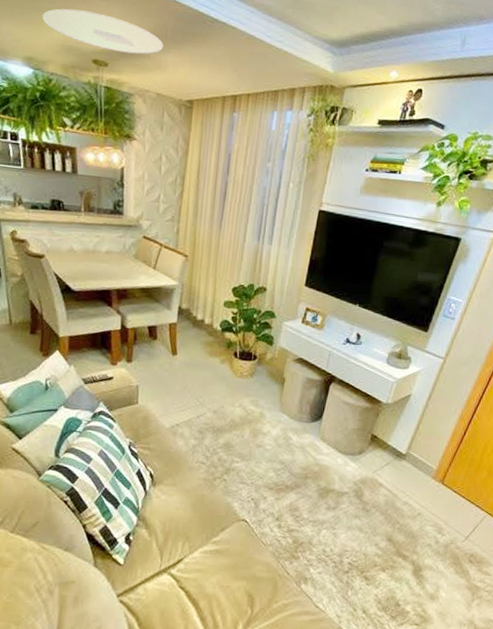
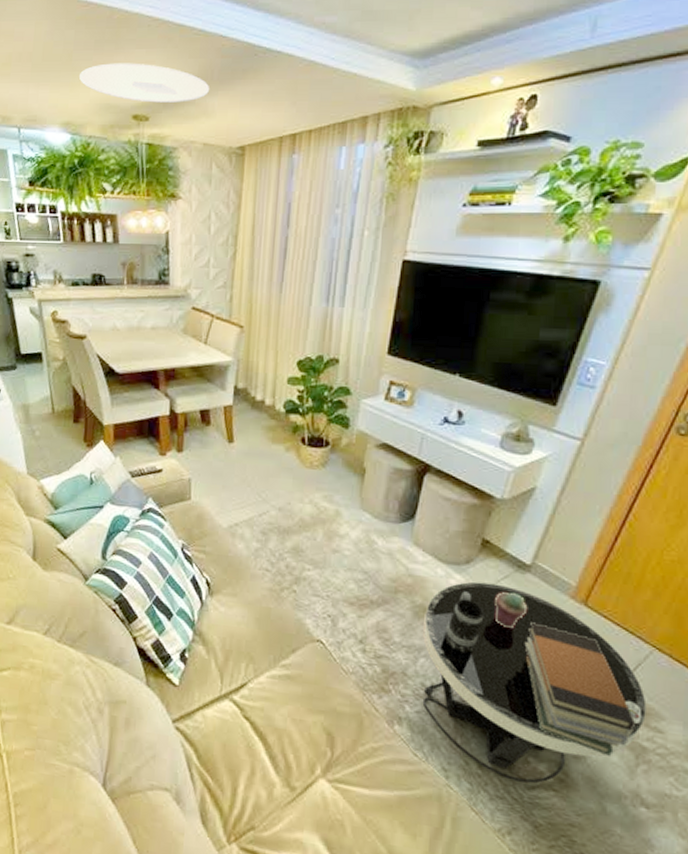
side table: none [323,468,481,621] -> present [422,581,647,784]
mug: none [341,476,372,525] -> present [444,591,485,654]
potted succulent: none [378,475,403,504] -> present [494,592,528,630]
book stack: none [399,498,473,595] -> present [524,622,637,756]

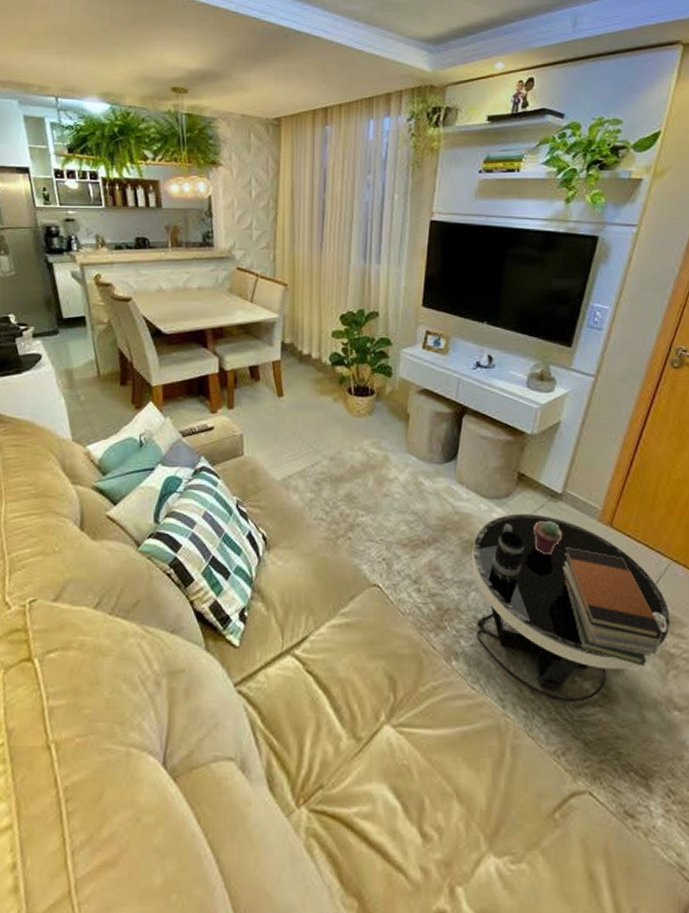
ceiling light: present [78,63,210,103] -> none [116,39,246,77]

